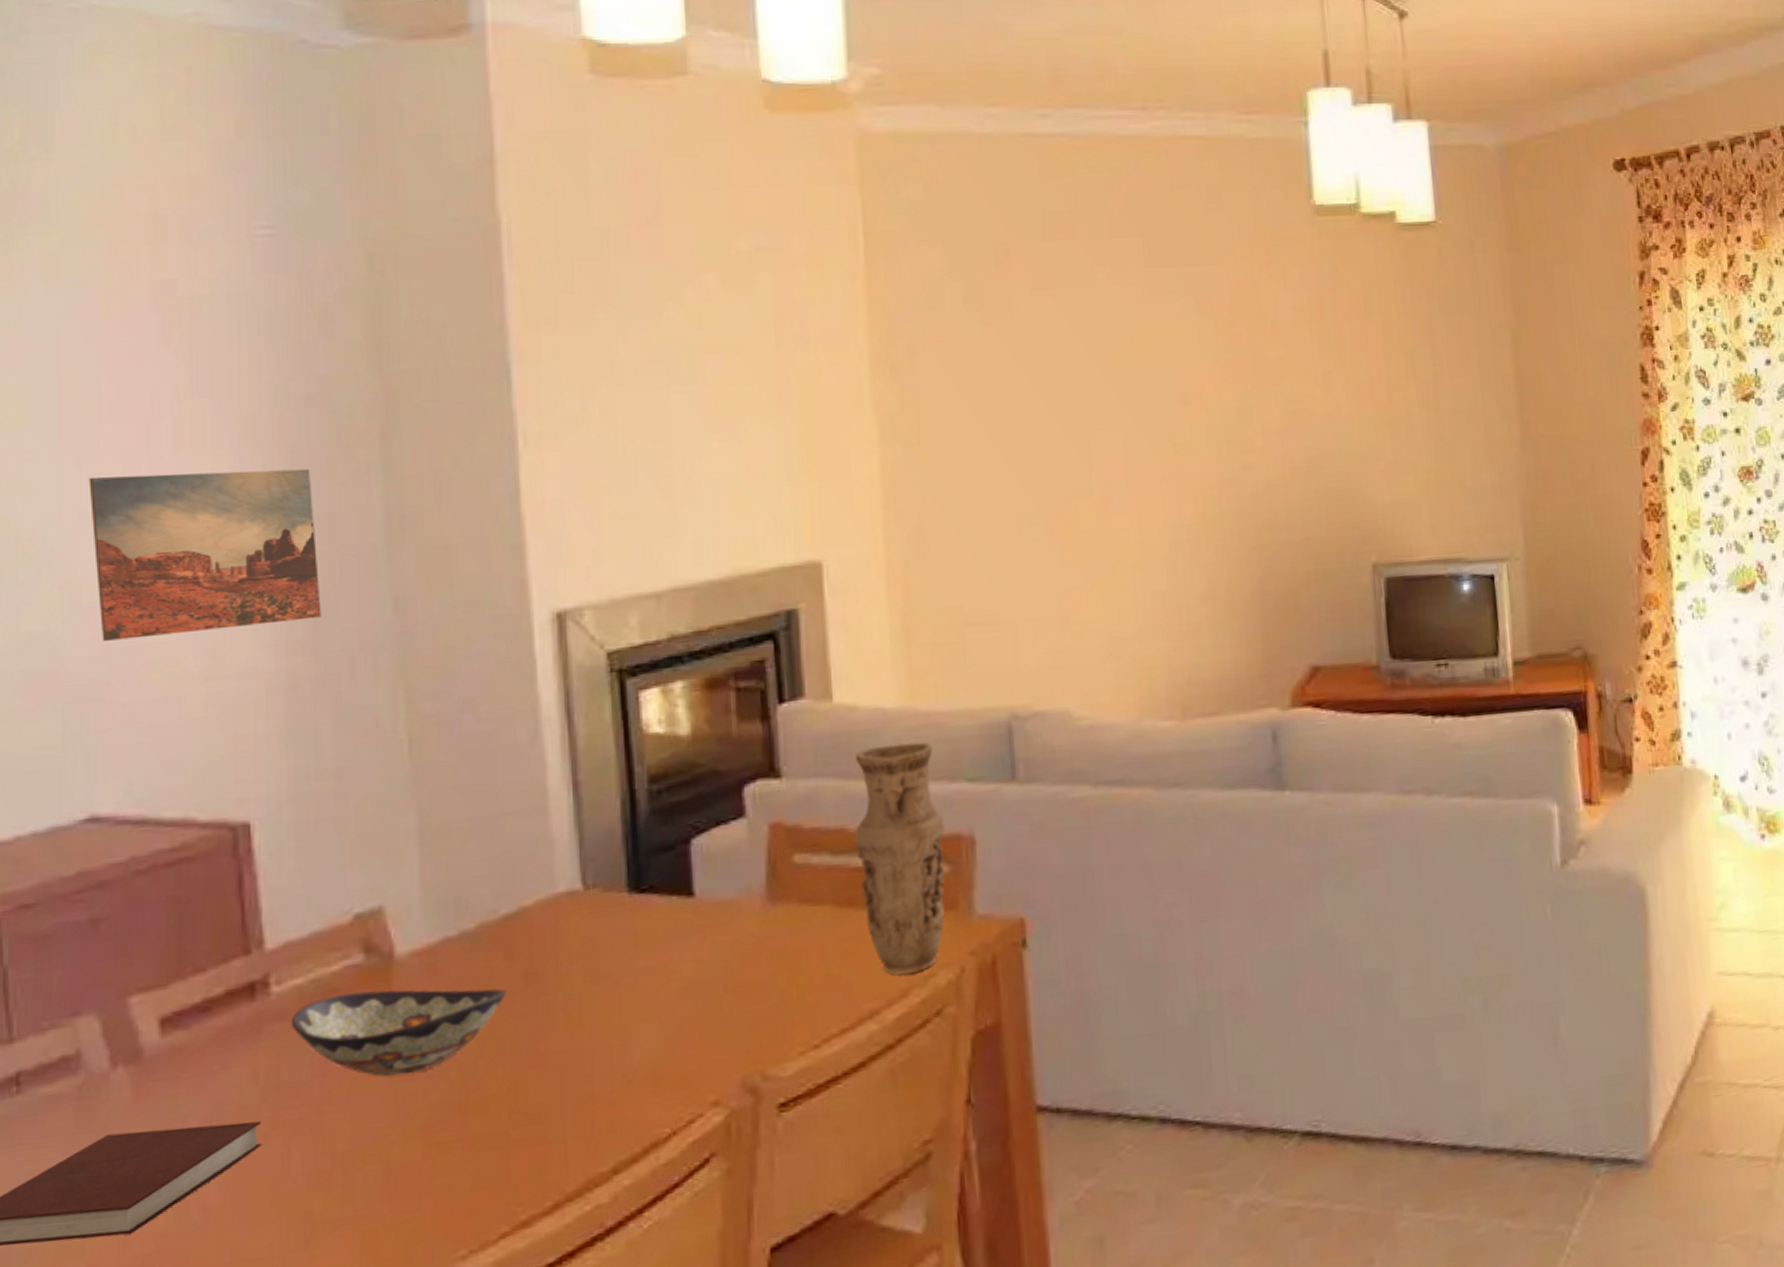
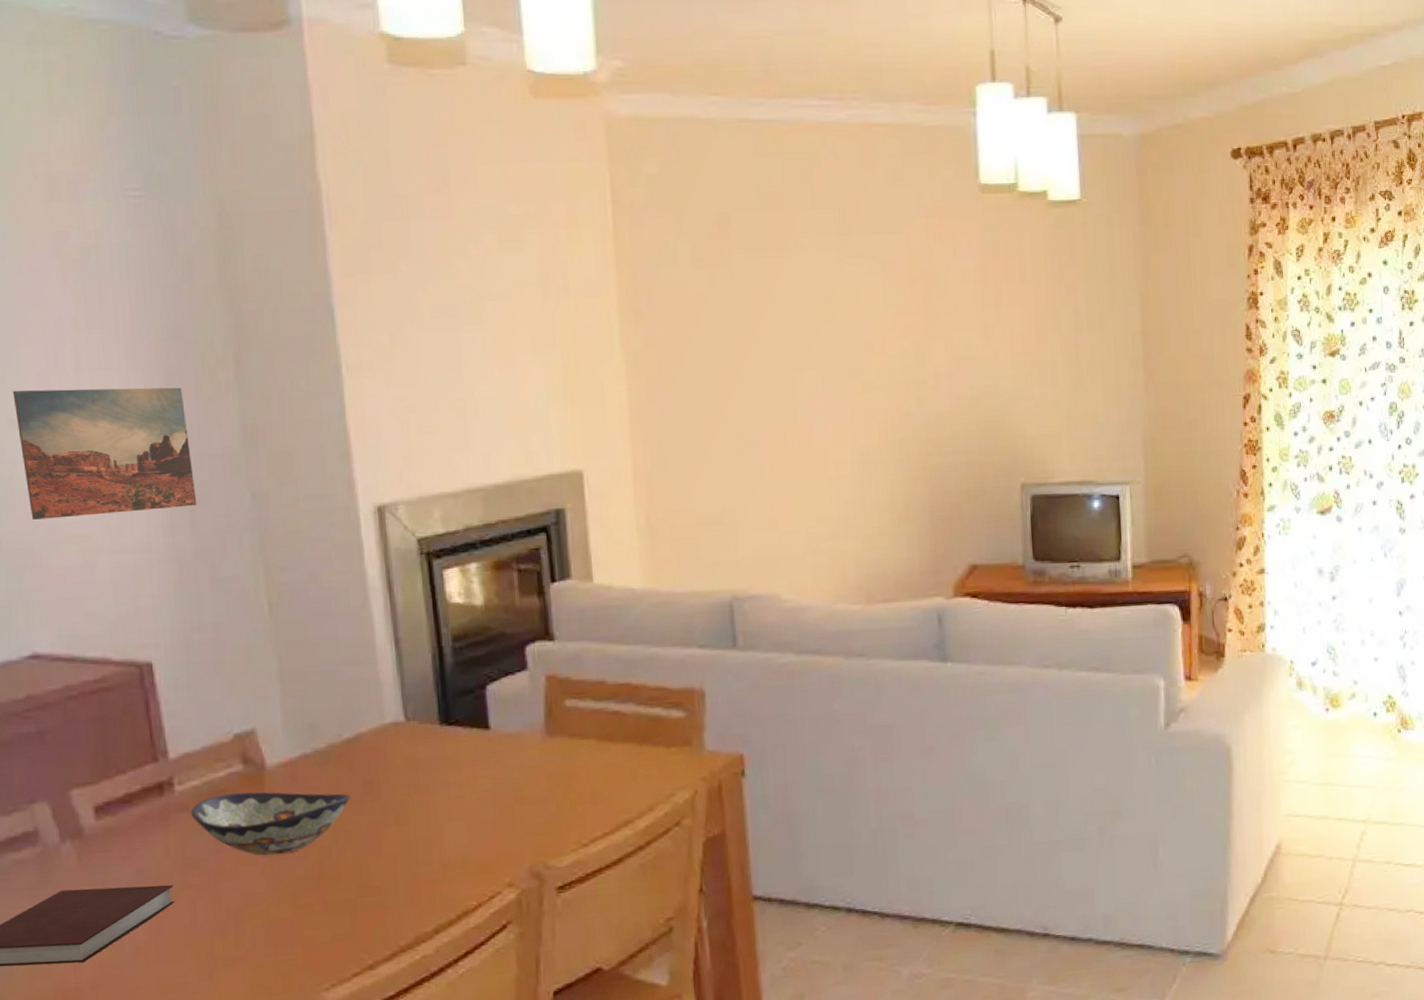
vase: present [854,742,946,975] -> none [611,616,682,794]

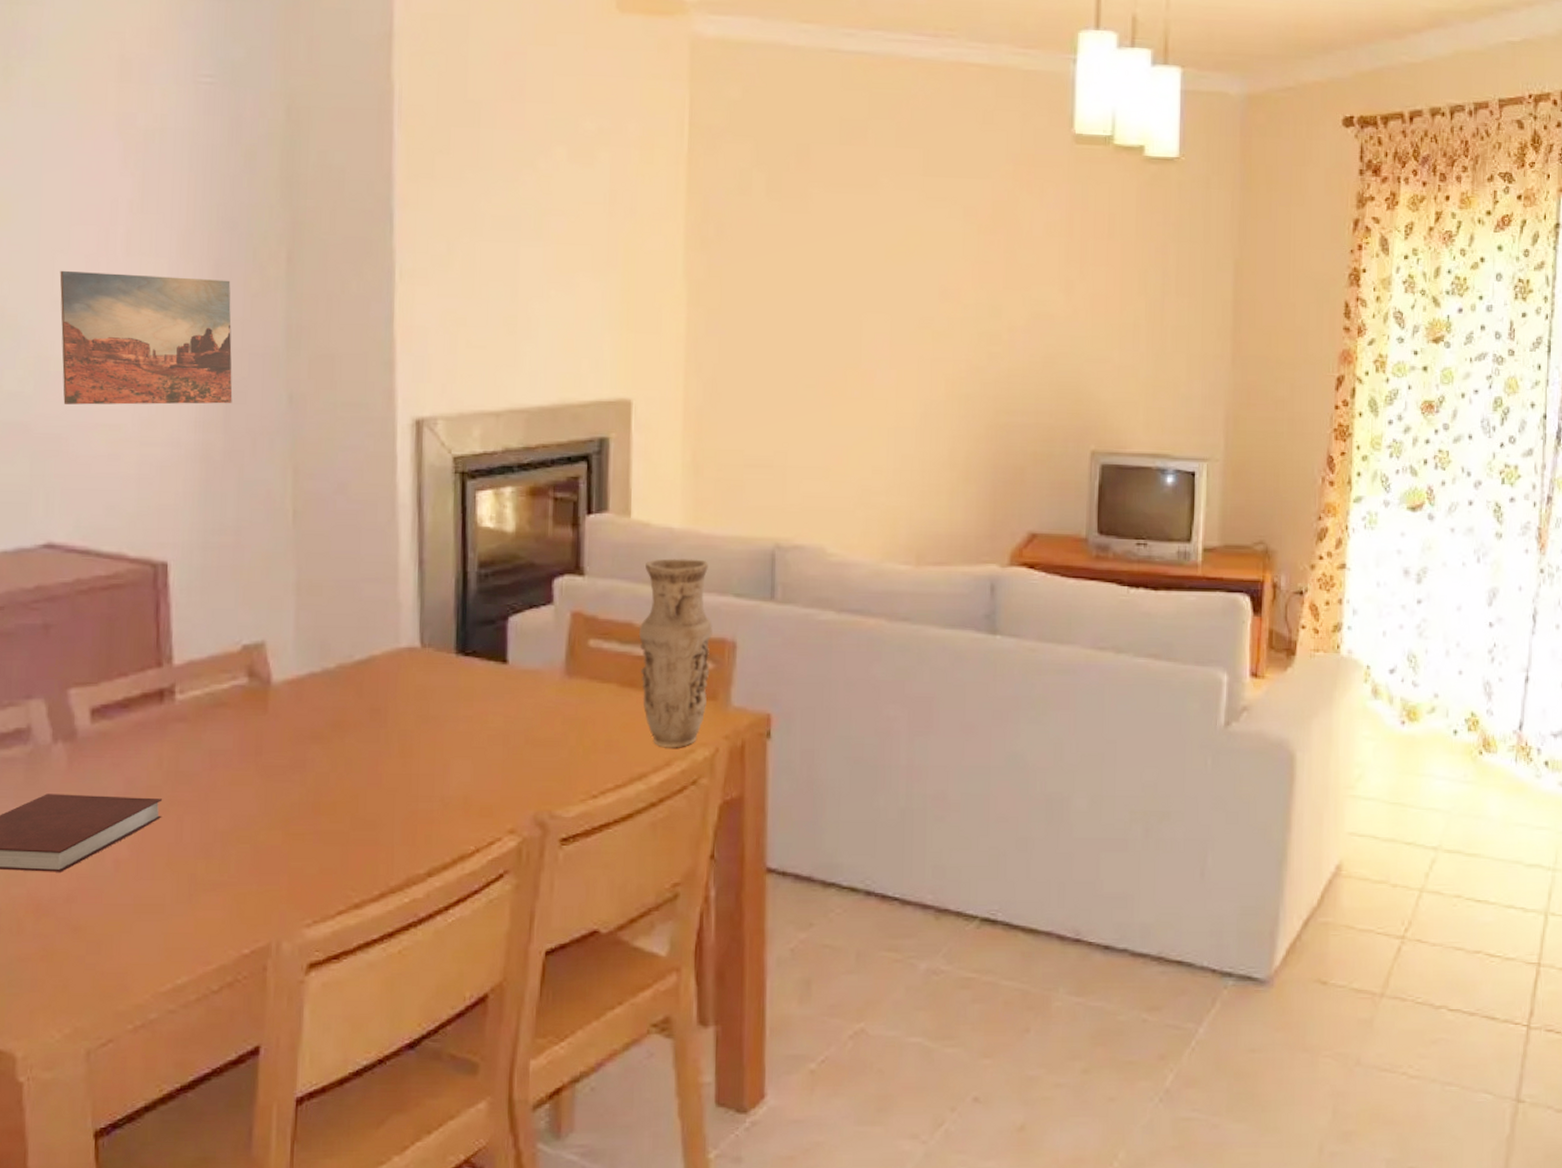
decorative bowl: present [190,791,351,855] -> none [189,707,355,777]
vase: none [611,616,682,794] -> present [638,558,713,747]

